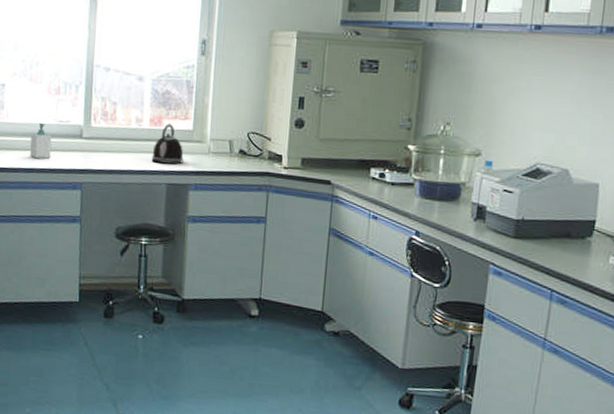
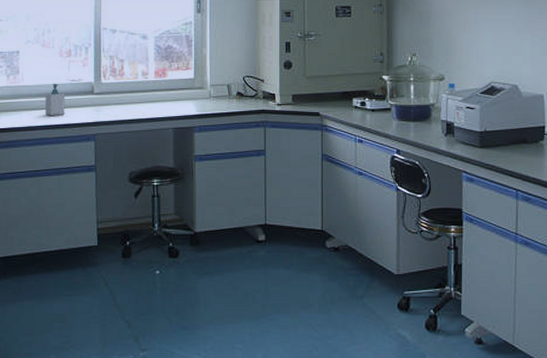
kettle: present [151,123,184,165] -> none [158,74,187,110]

